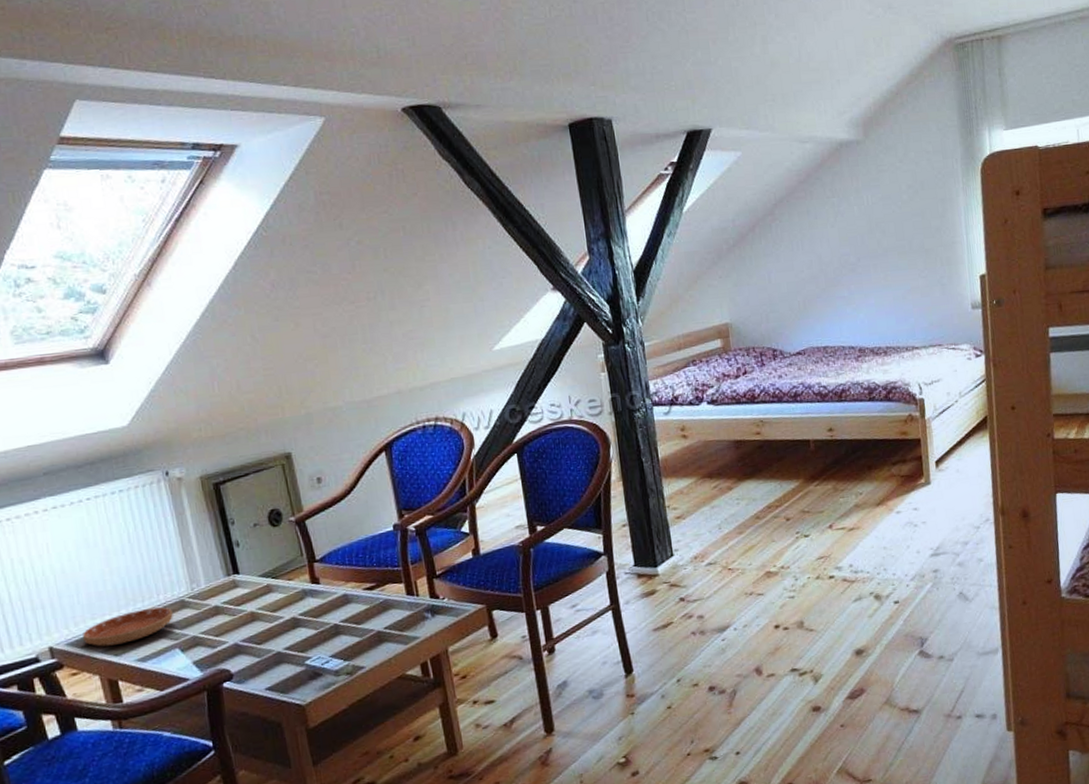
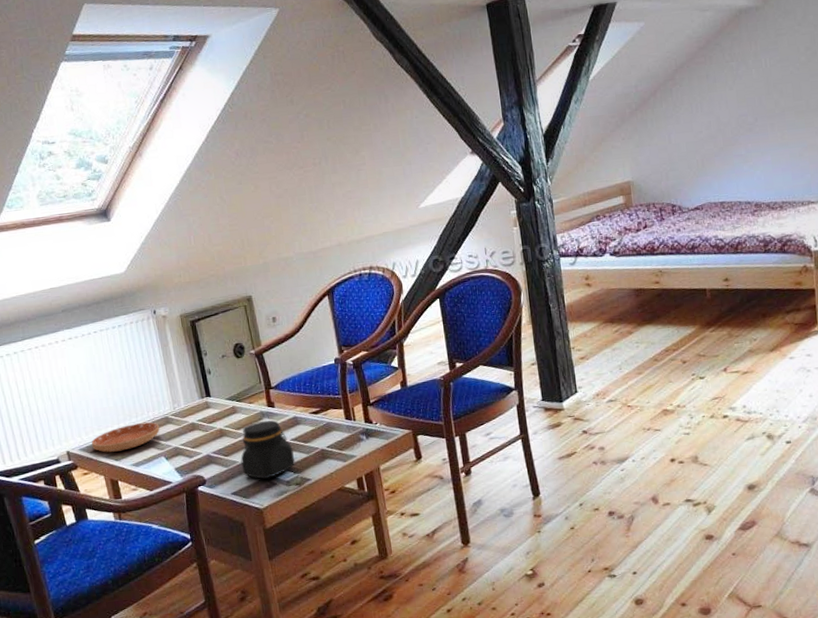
jar: none [277,599,346,670] -> present [240,420,296,479]

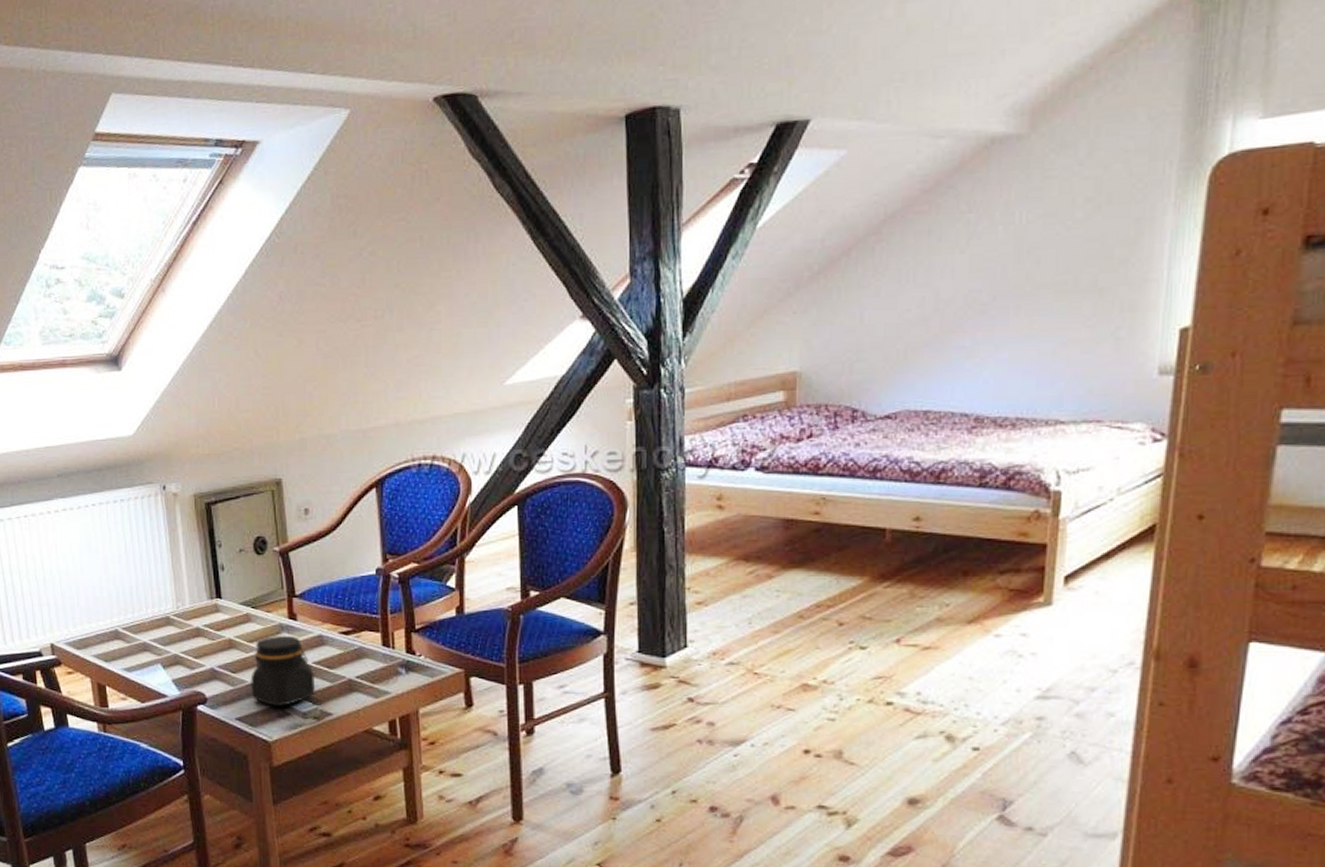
saucer: present [92,422,160,453] -> none [79,621,158,651]

